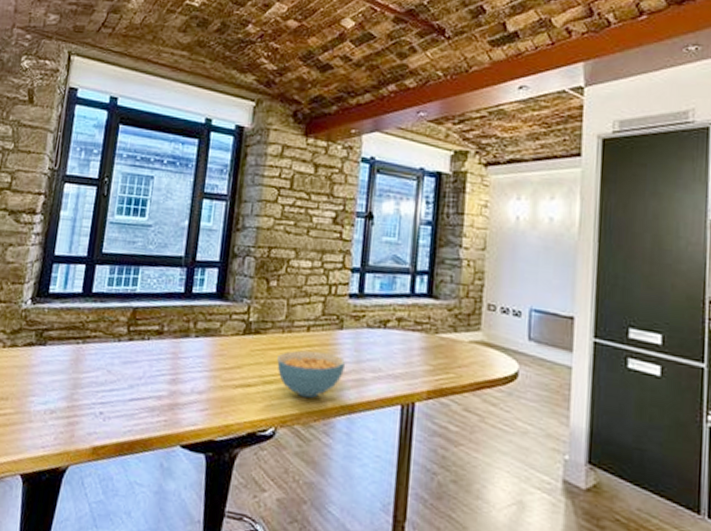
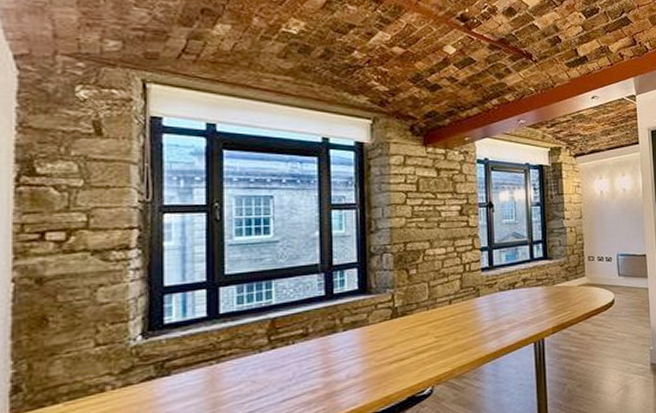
cereal bowl: present [277,350,346,398] -> none [426,317,486,357]

